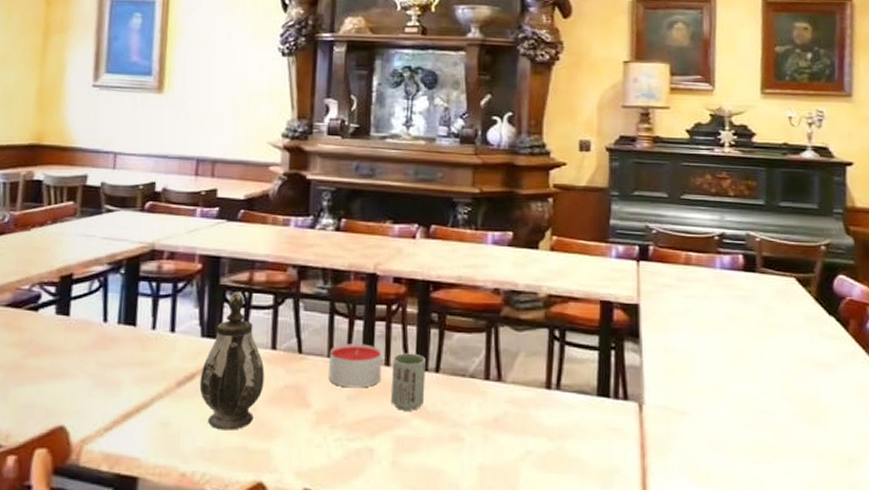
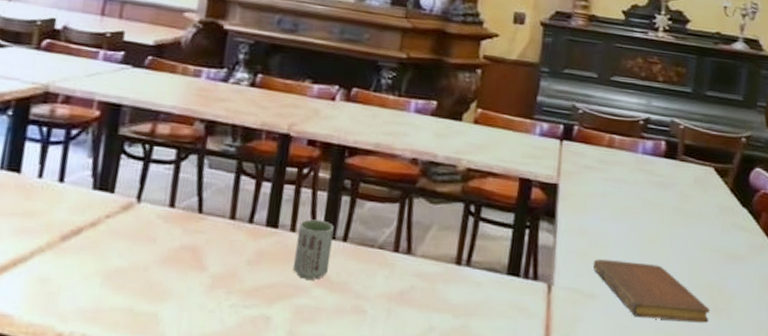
teapot: present [199,293,265,430] -> none [86,145,160,291]
candle: present [328,343,382,388] -> none [228,205,289,254]
notebook: none [682,376,807,435] -> present [593,259,711,323]

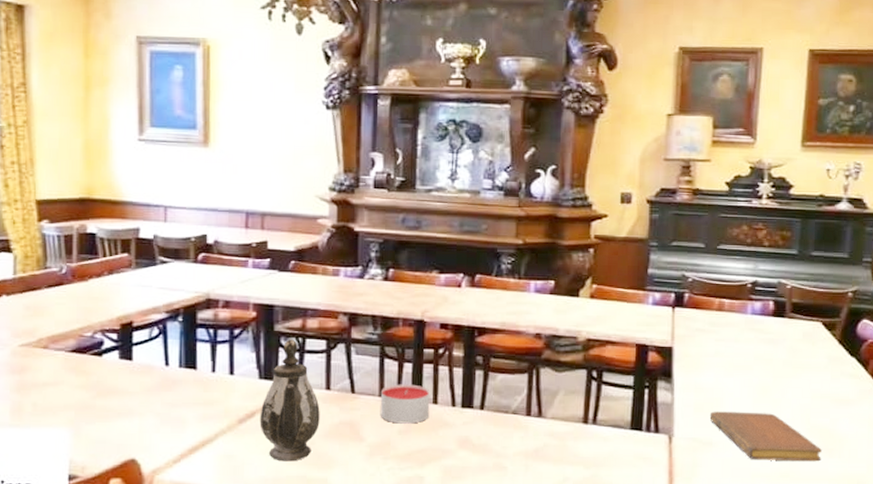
teapot: none [86,145,160,291] -> present [259,339,320,462]
candle: none [228,205,289,254] -> present [380,384,430,424]
cup: present [294,219,334,280] -> none [440,392,471,443]

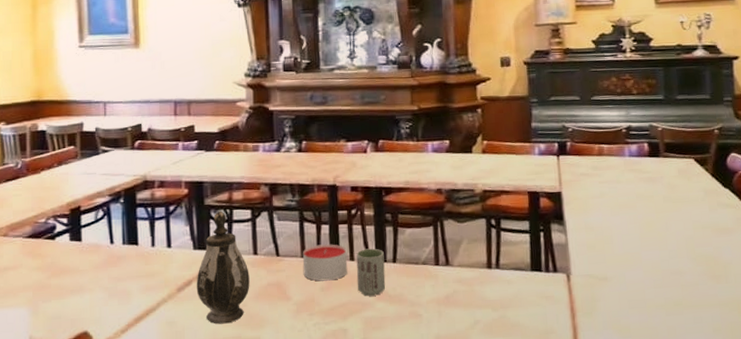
cup: none [440,392,471,443] -> present [356,248,386,296]
notebook: present [709,411,823,462] -> none [602,246,710,291]

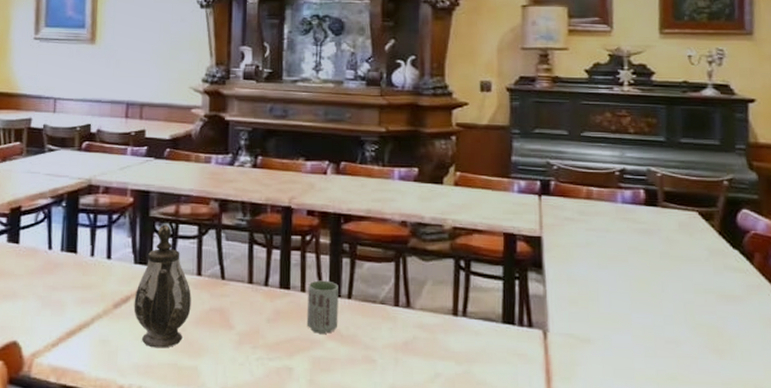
candle: present [302,244,348,281] -> none [249,271,298,312]

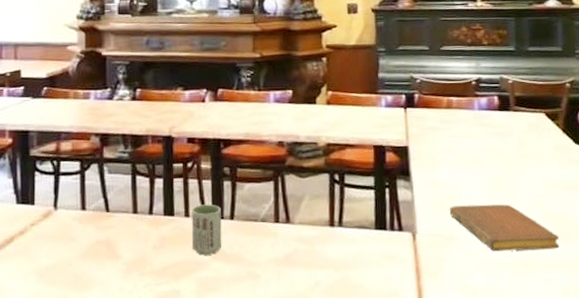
teapot: present [134,224,191,348] -> none [18,162,77,285]
notebook: none [585,305,712,364] -> present [449,204,560,252]

